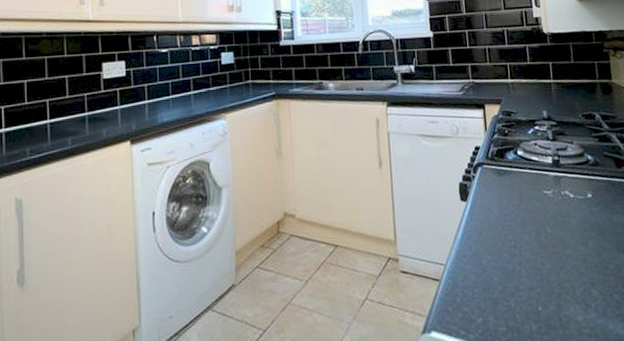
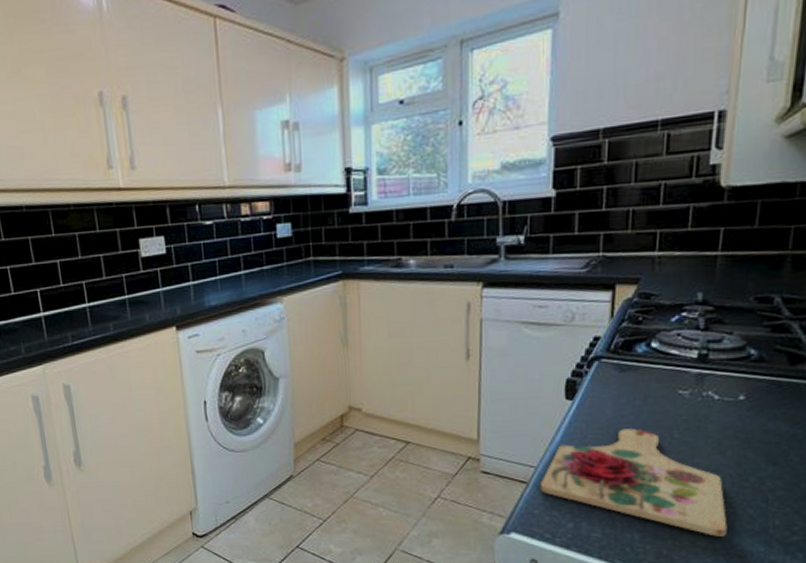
cutting board: none [450,225,603,323] -> present [539,428,728,537]

